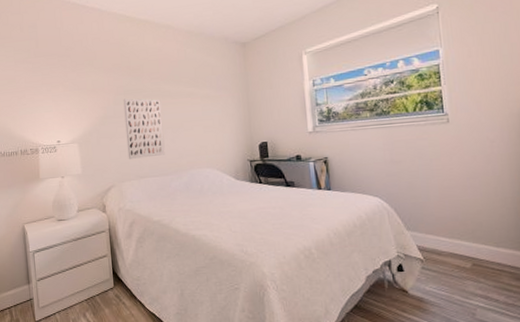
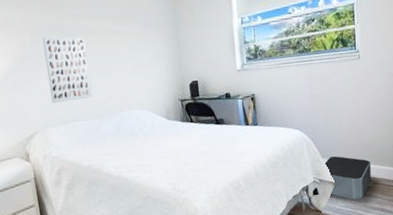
storage bin: none [411,228,470,282] -> present [325,156,371,200]

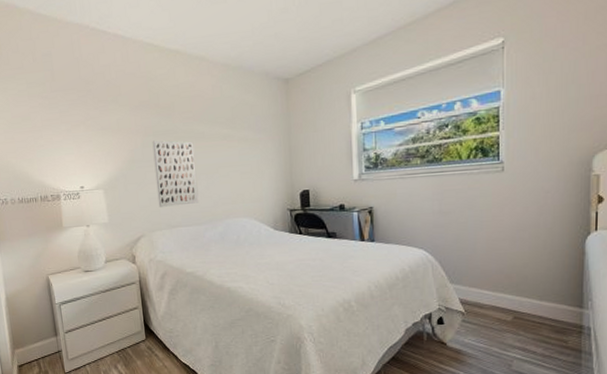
storage bin: present [325,156,371,200] -> none [454,281,511,335]

